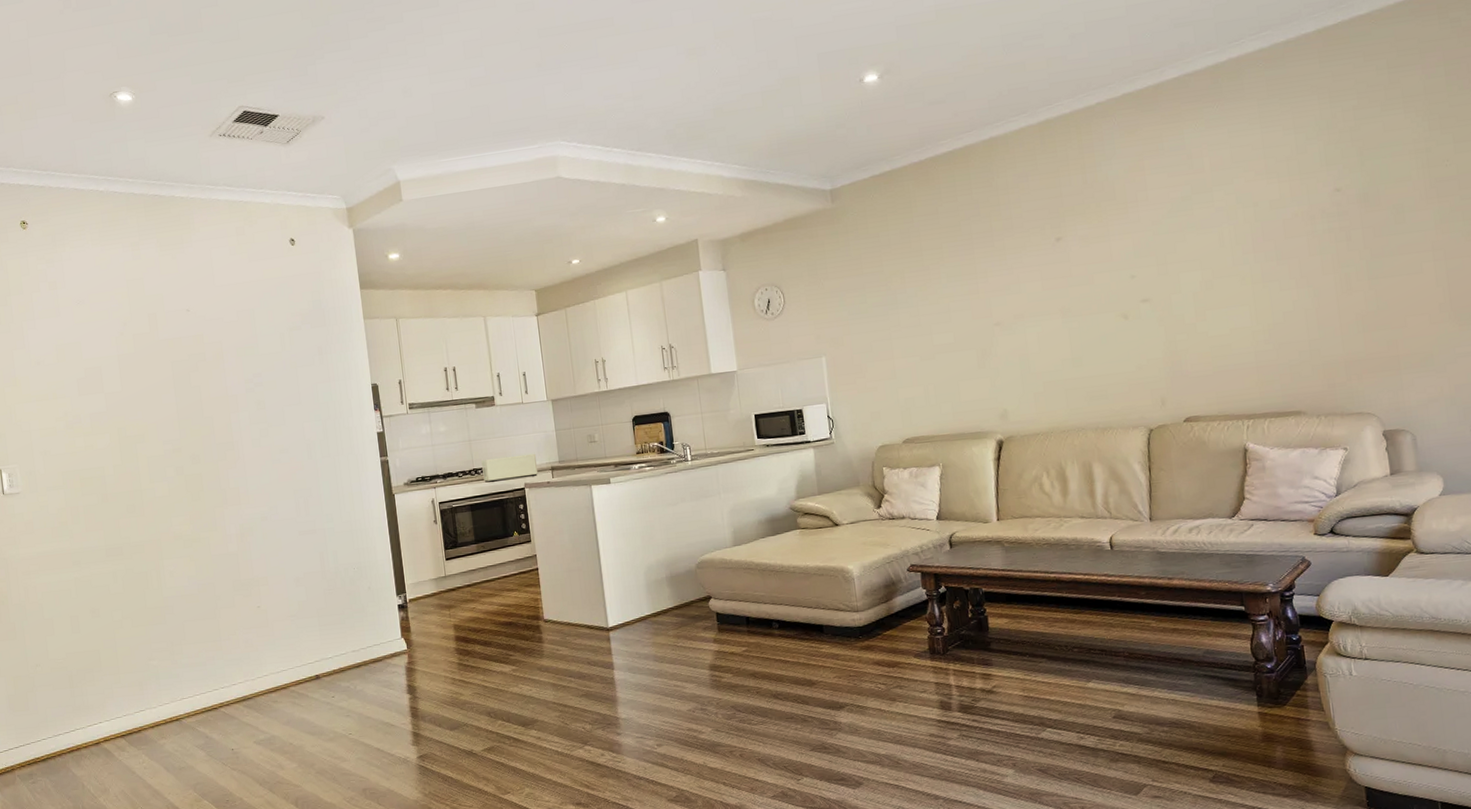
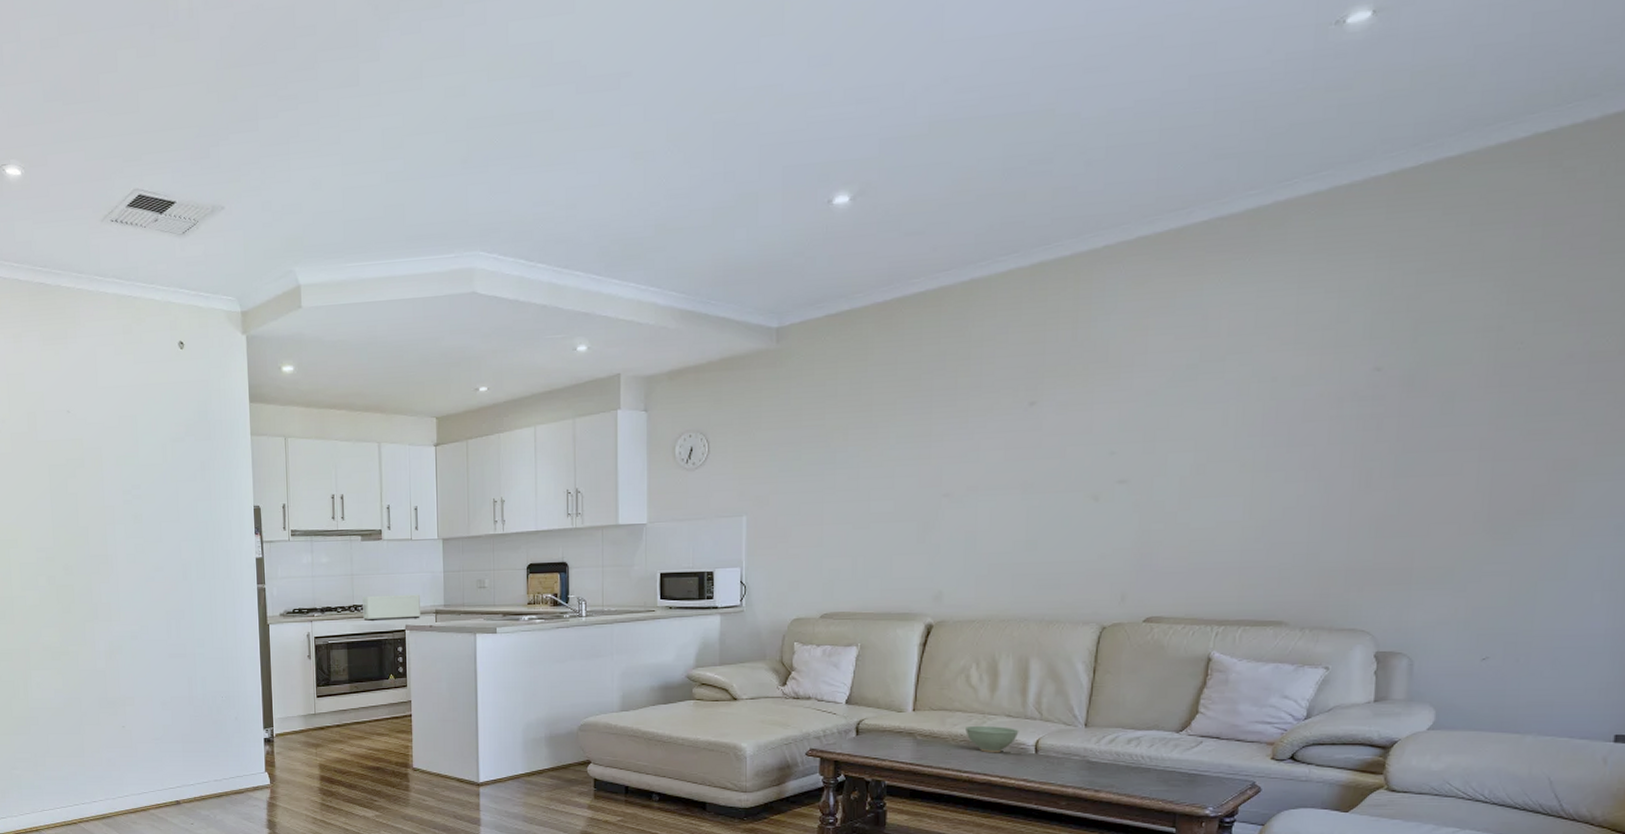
bowl: none [1046,527,1094,554] -> present [965,725,1019,753]

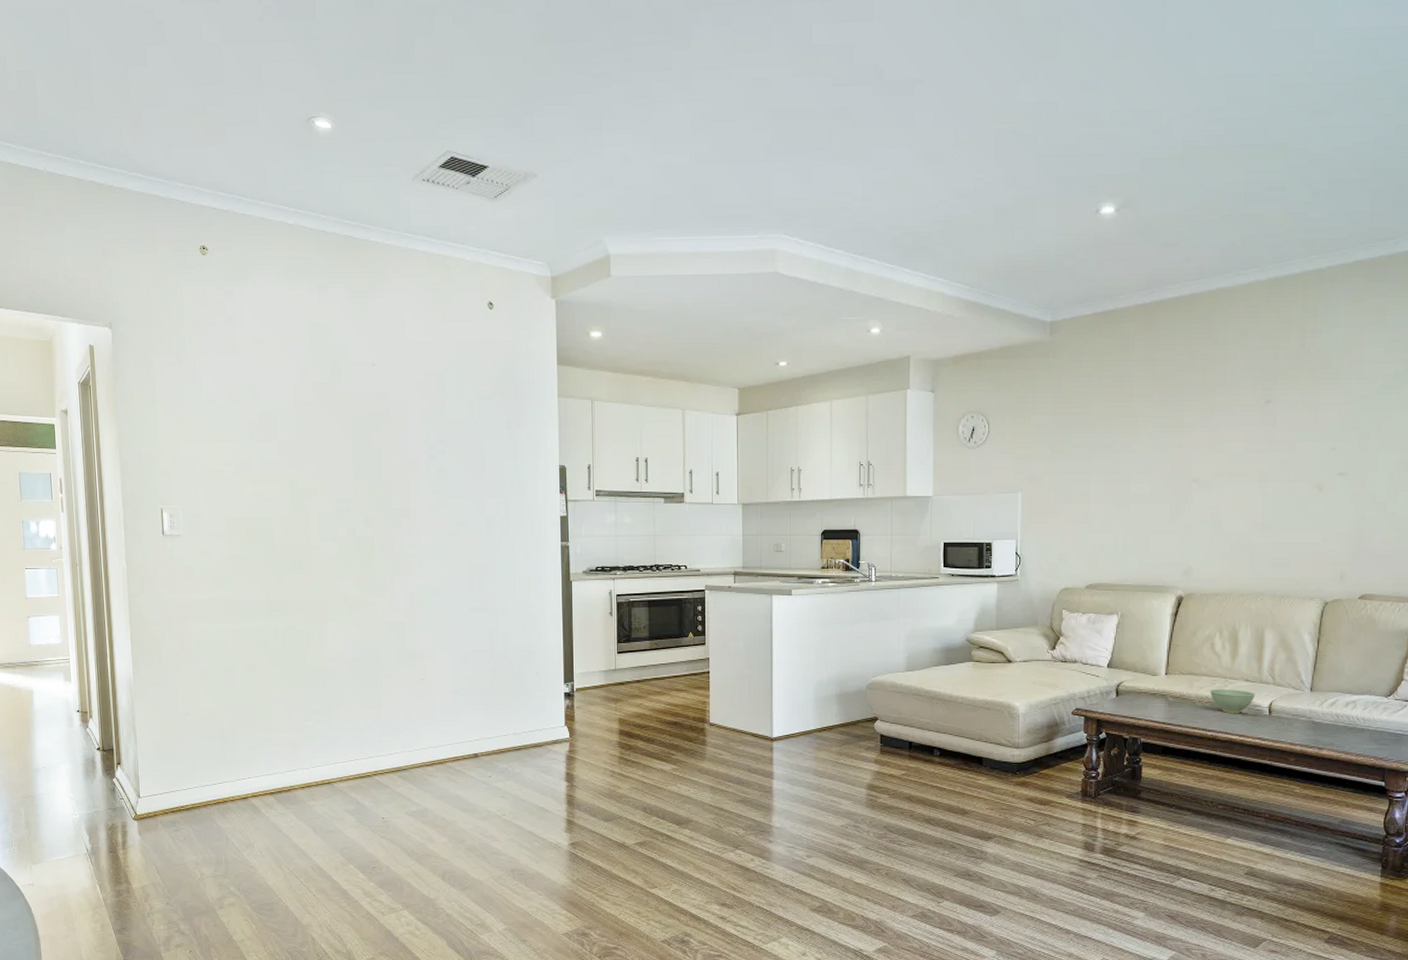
toaster: present [362,594,421,622] -> none [663,556,721,581]

